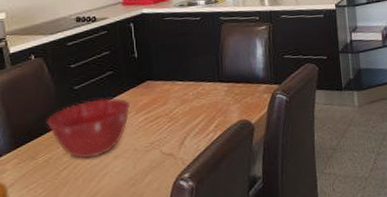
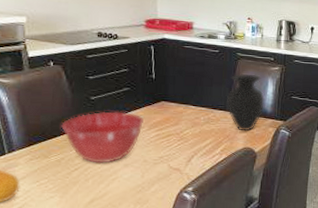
vase: none [214,37,256,102] -> present [226,73,265,132]

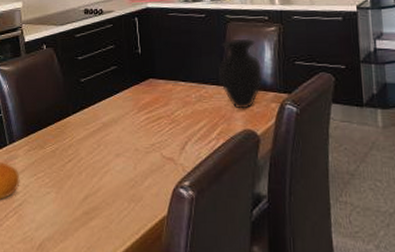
mixing bowl: present [61,111,145,164] -> none [55,93,133,153]

